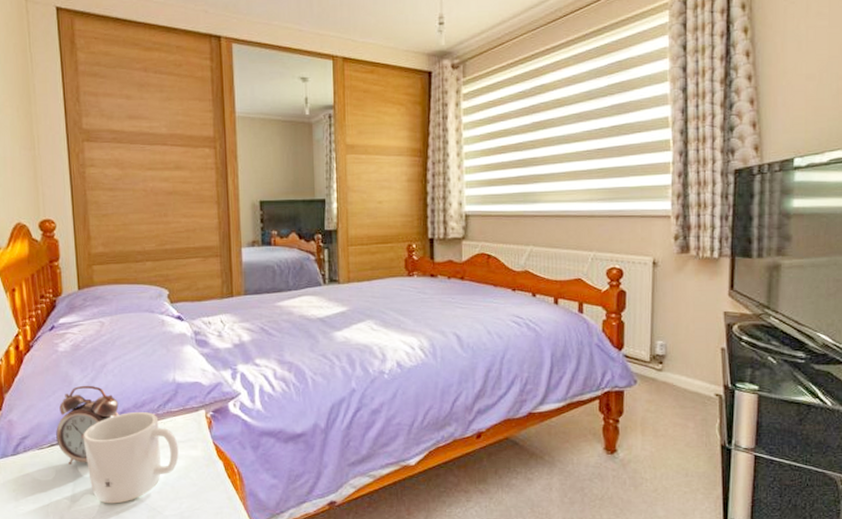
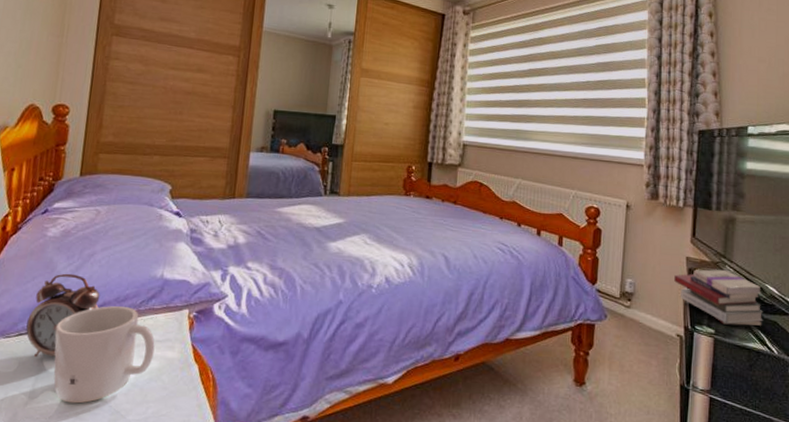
books: none [711,321,815,380] -> present [674,269,763,326]

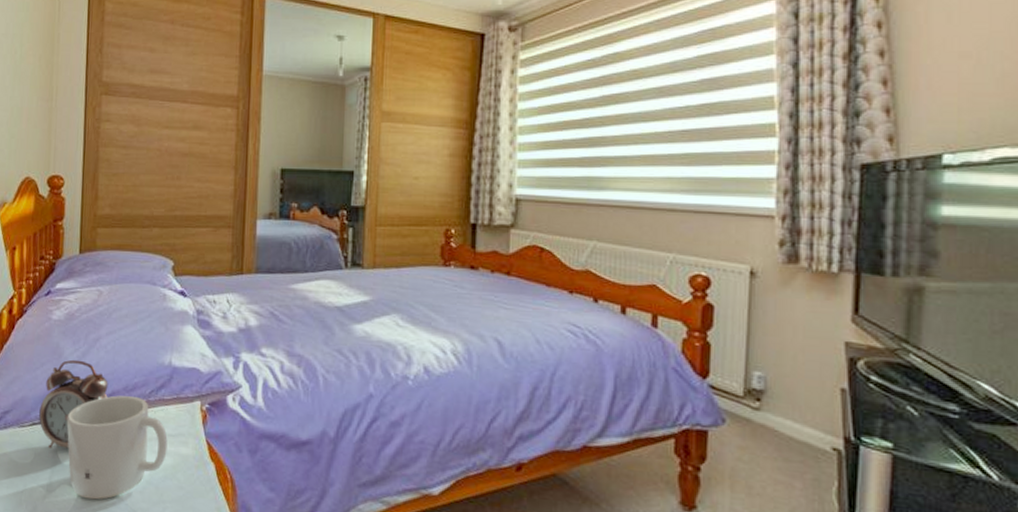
books: present [674,269,763,326] -> none [827,359,974,440]

